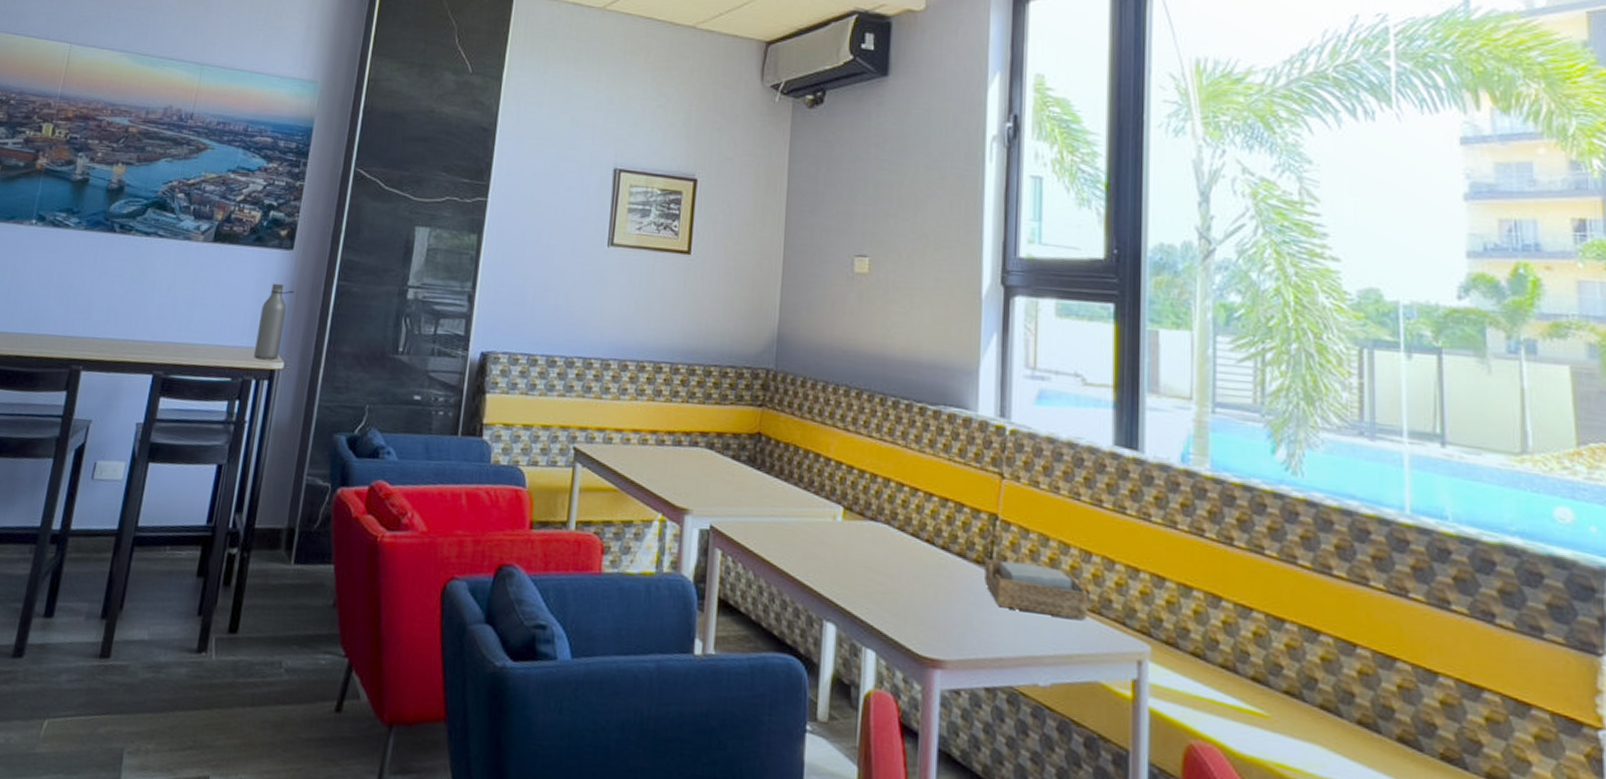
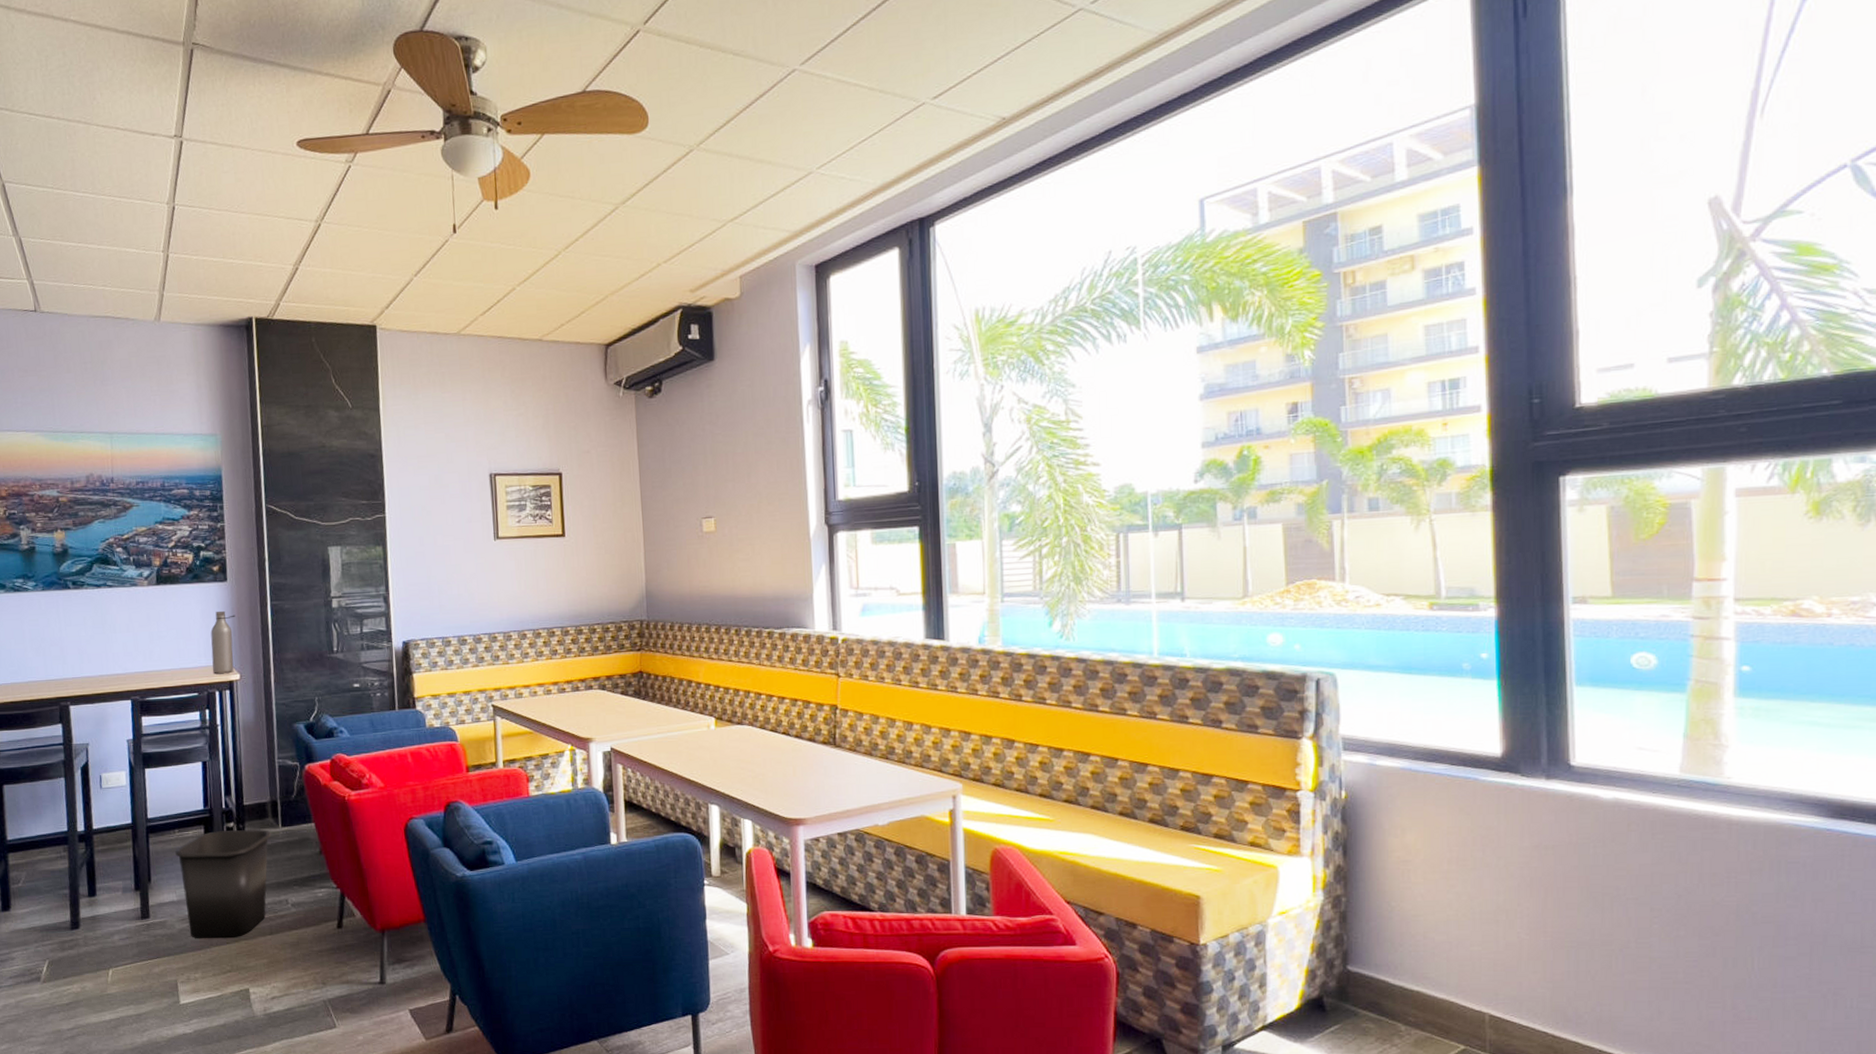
waste bin: none [154,556,280,704] -> present [175,829,271,939]
napkin holder: present [984,558,1089,621] -> none [830,737,913,774]

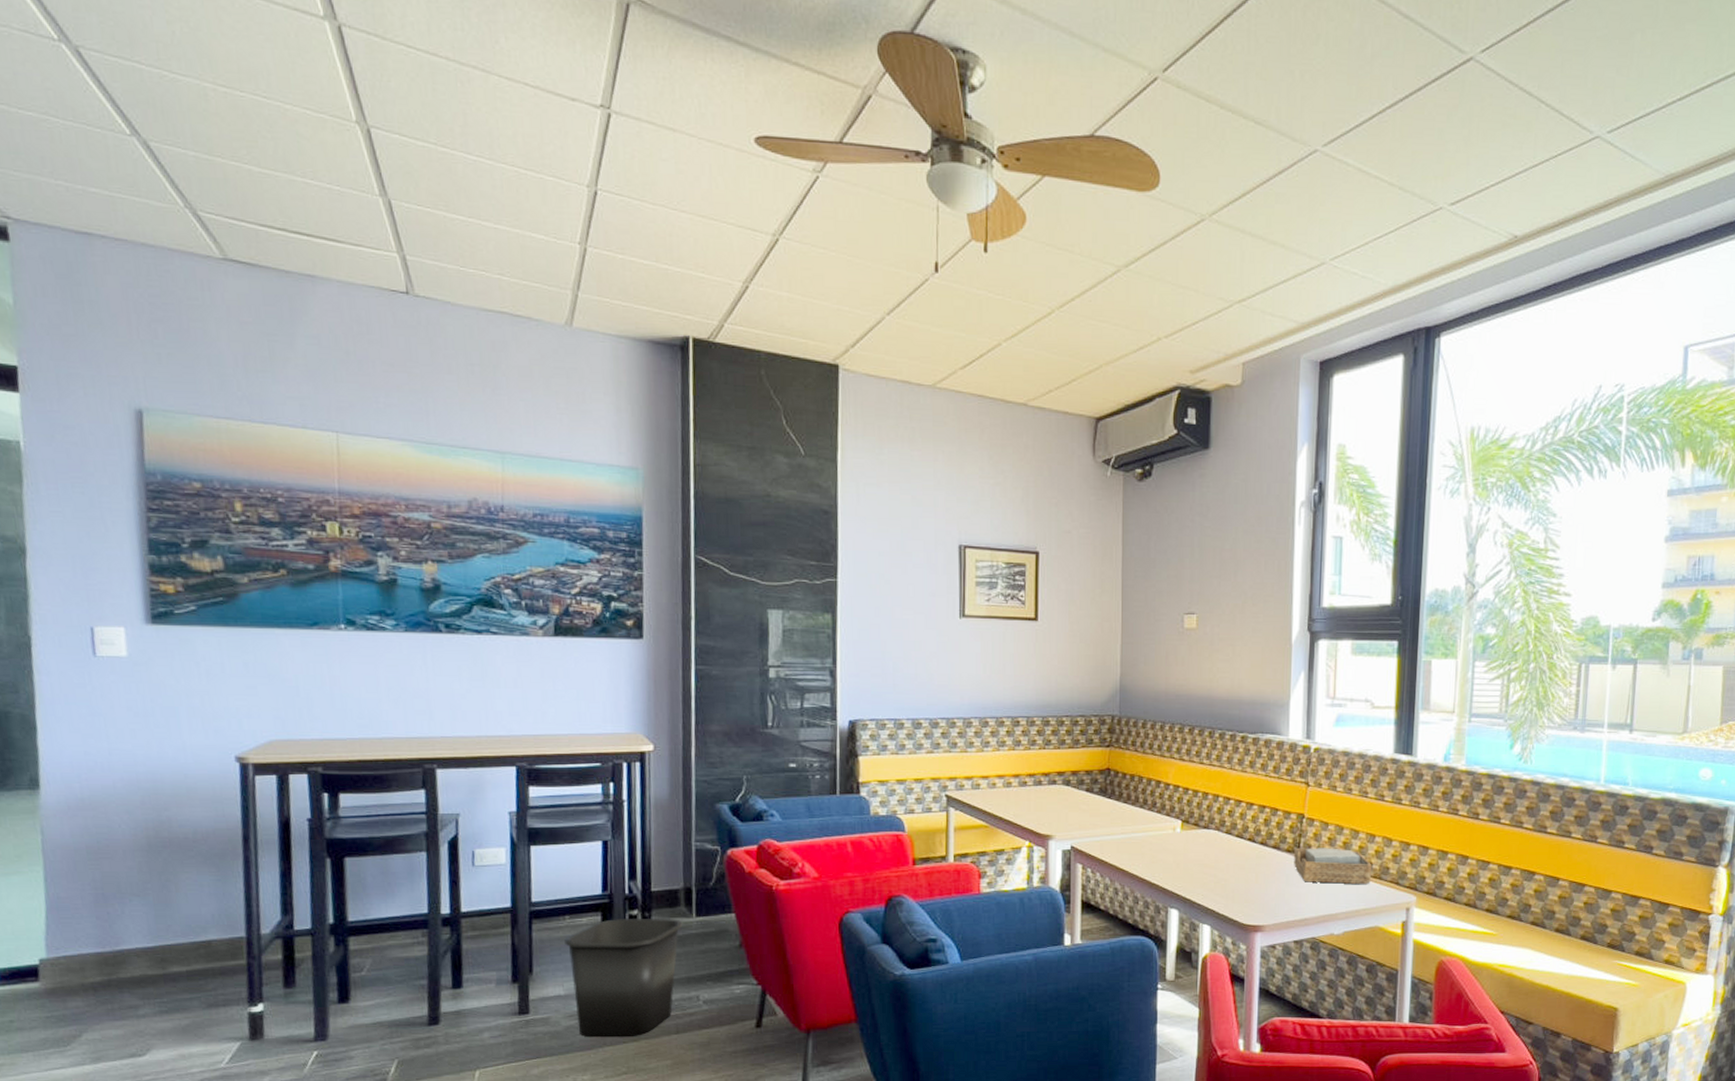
water bottle: present [210,610,236,675] -> none [619,671,652,744]
napkin holder: none [830,737,913,774] -> present [1294,848,1372,885]

